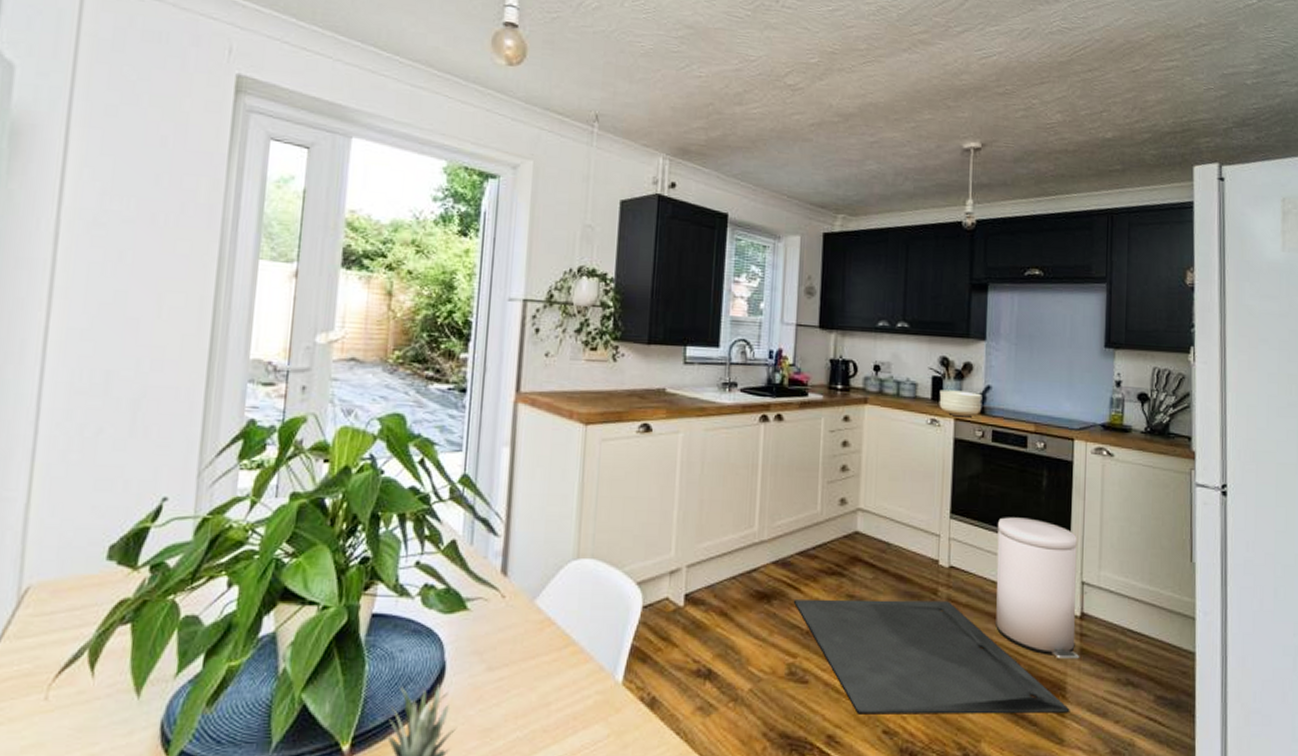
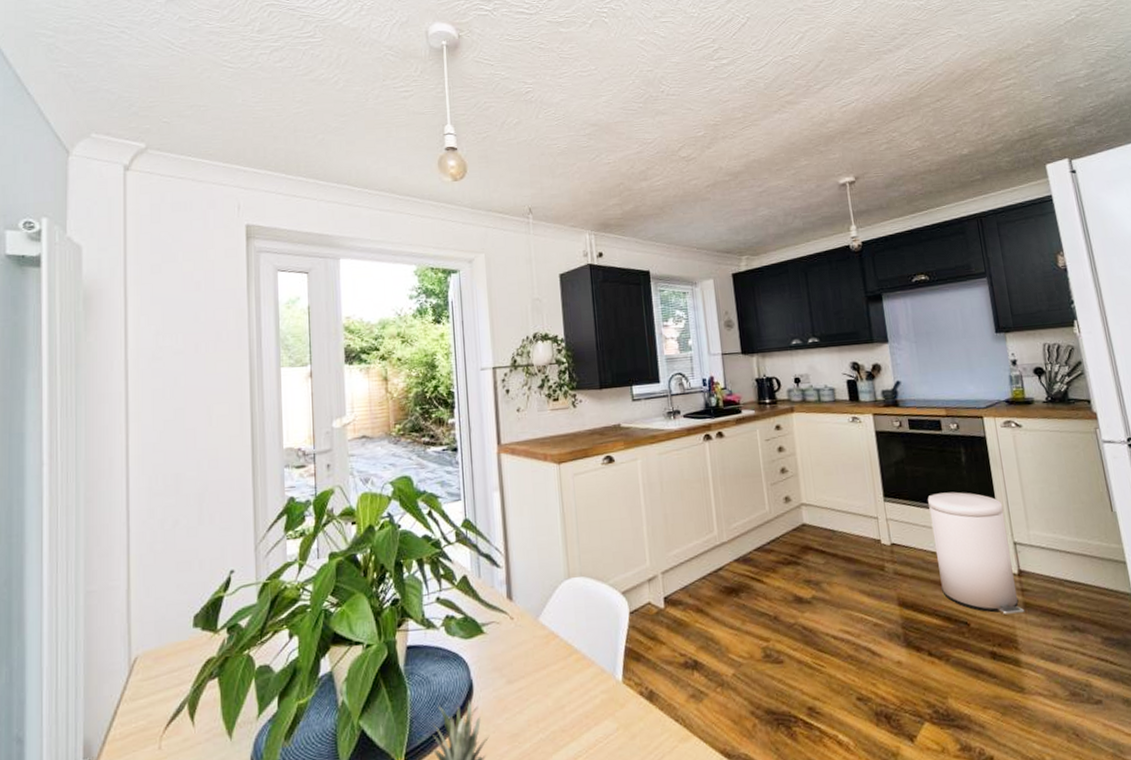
door mat: present [793,599,1070,714] -> none [758,575,1025,686]
bowl: present [939,389,982,418] -> none [855,389,896,412]

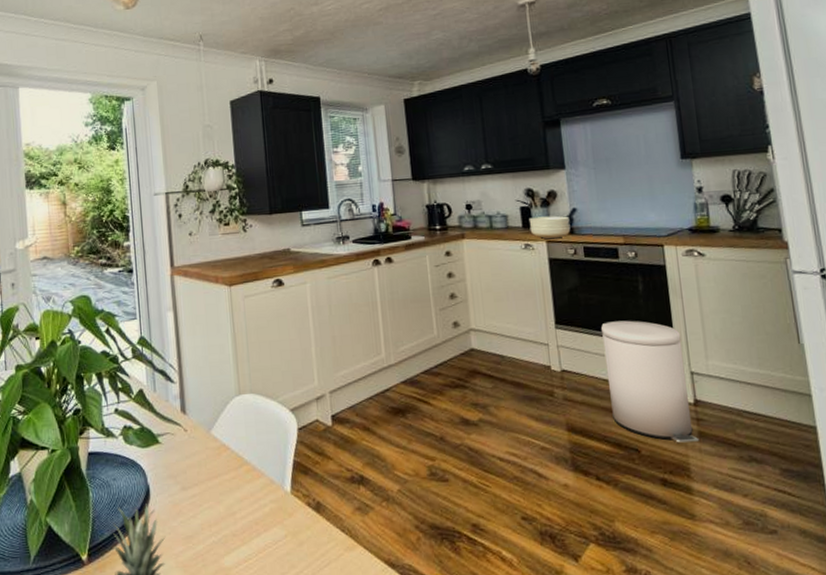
bowl: none [855,389,896,412] -> present [529,216,571,240]

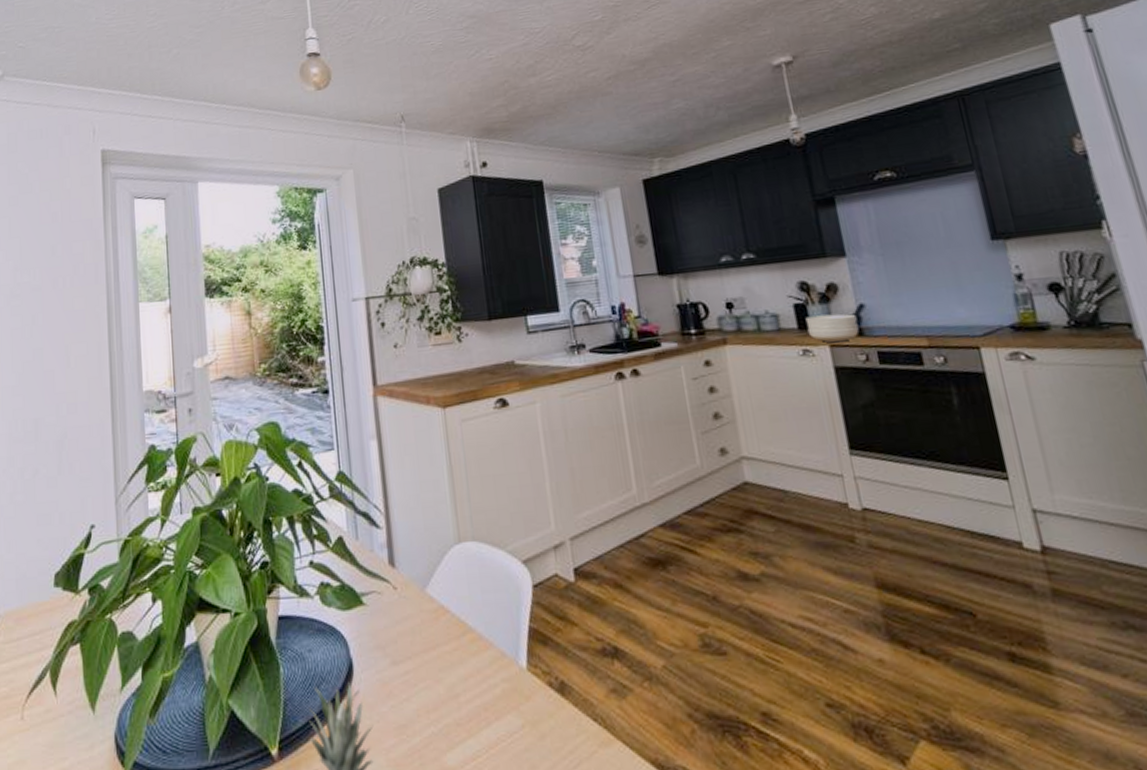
pedal bin: present [601,320,700,444] -> none [909,443,1054,606]

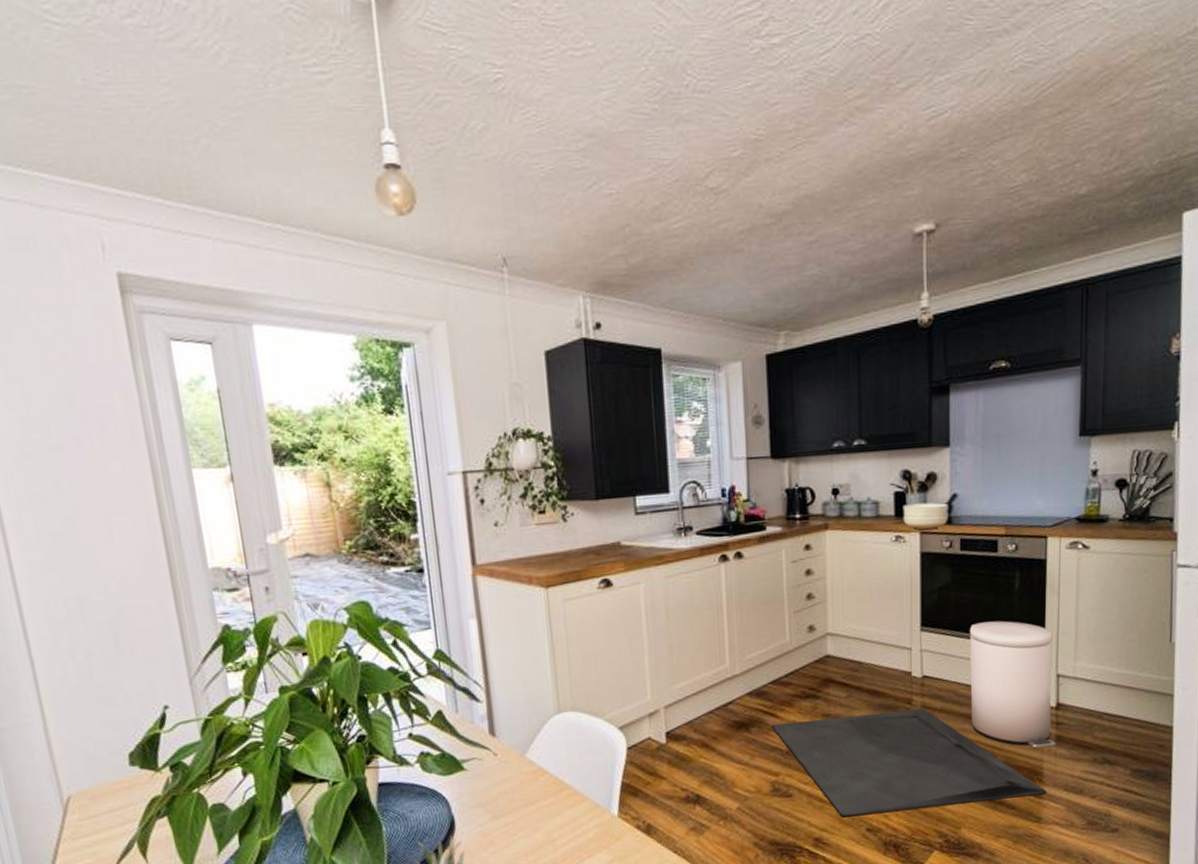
door mat: none [690,548,1058,687] -> present [770,708,1047,818]
pedal bin: none [909,443,1054,606] -> present [970,620,1056,749]

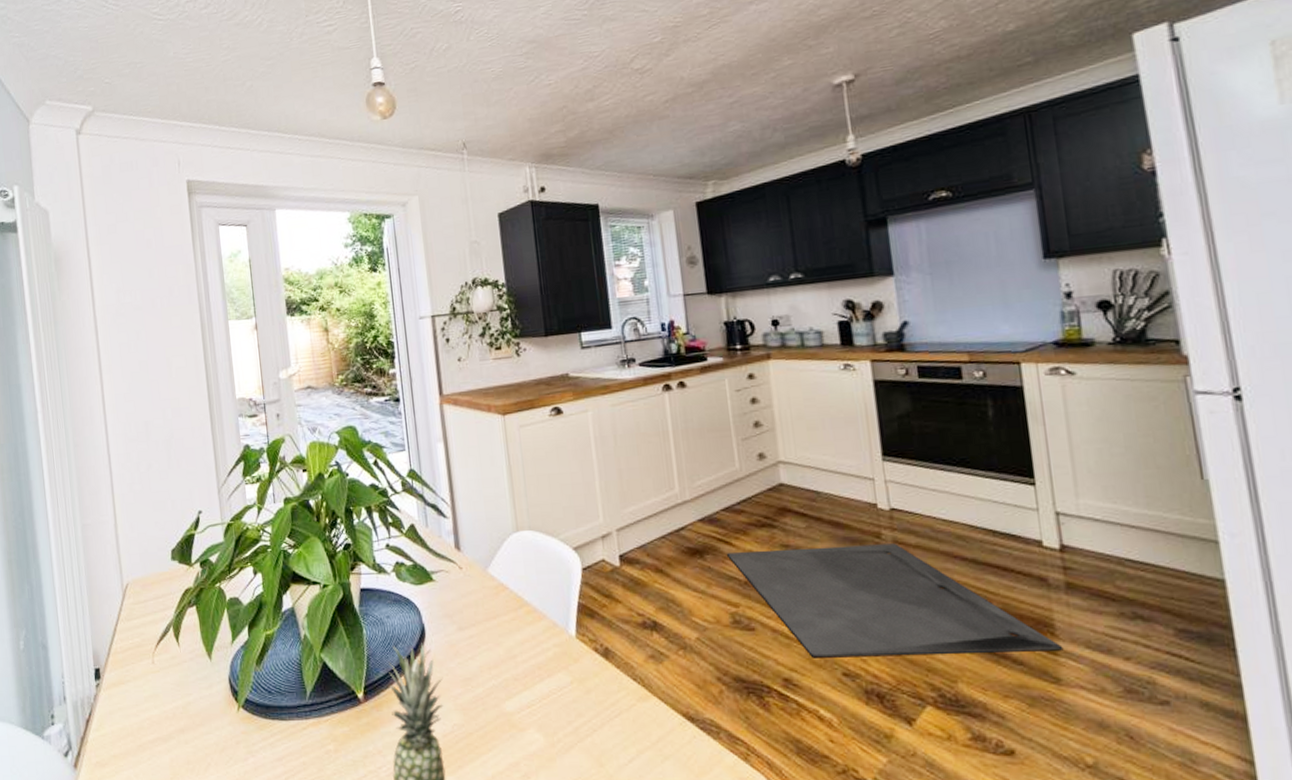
bowl: present [903,502,949,530] -> none [848,330,901,358]
pedal bin: present [970,620,1056,749] -> none [940,451,1067,596]

